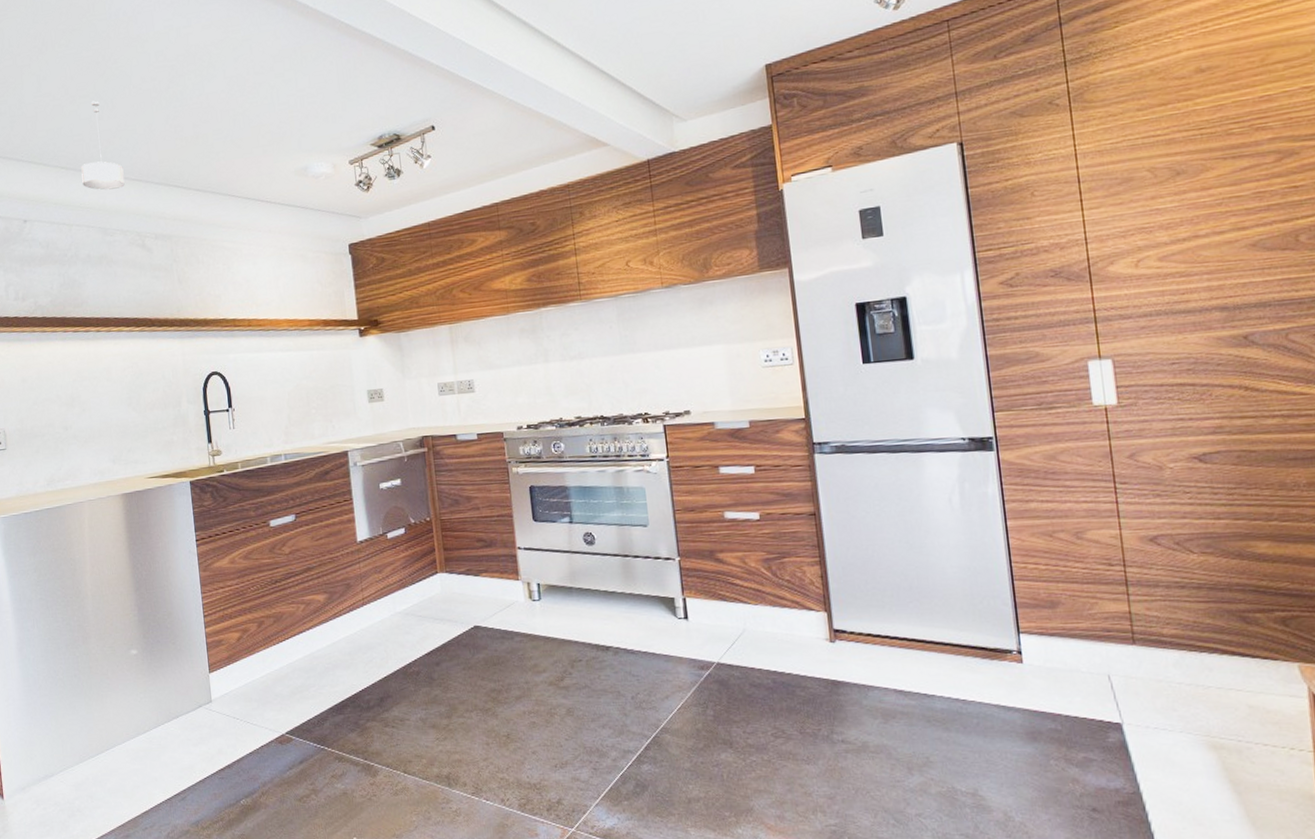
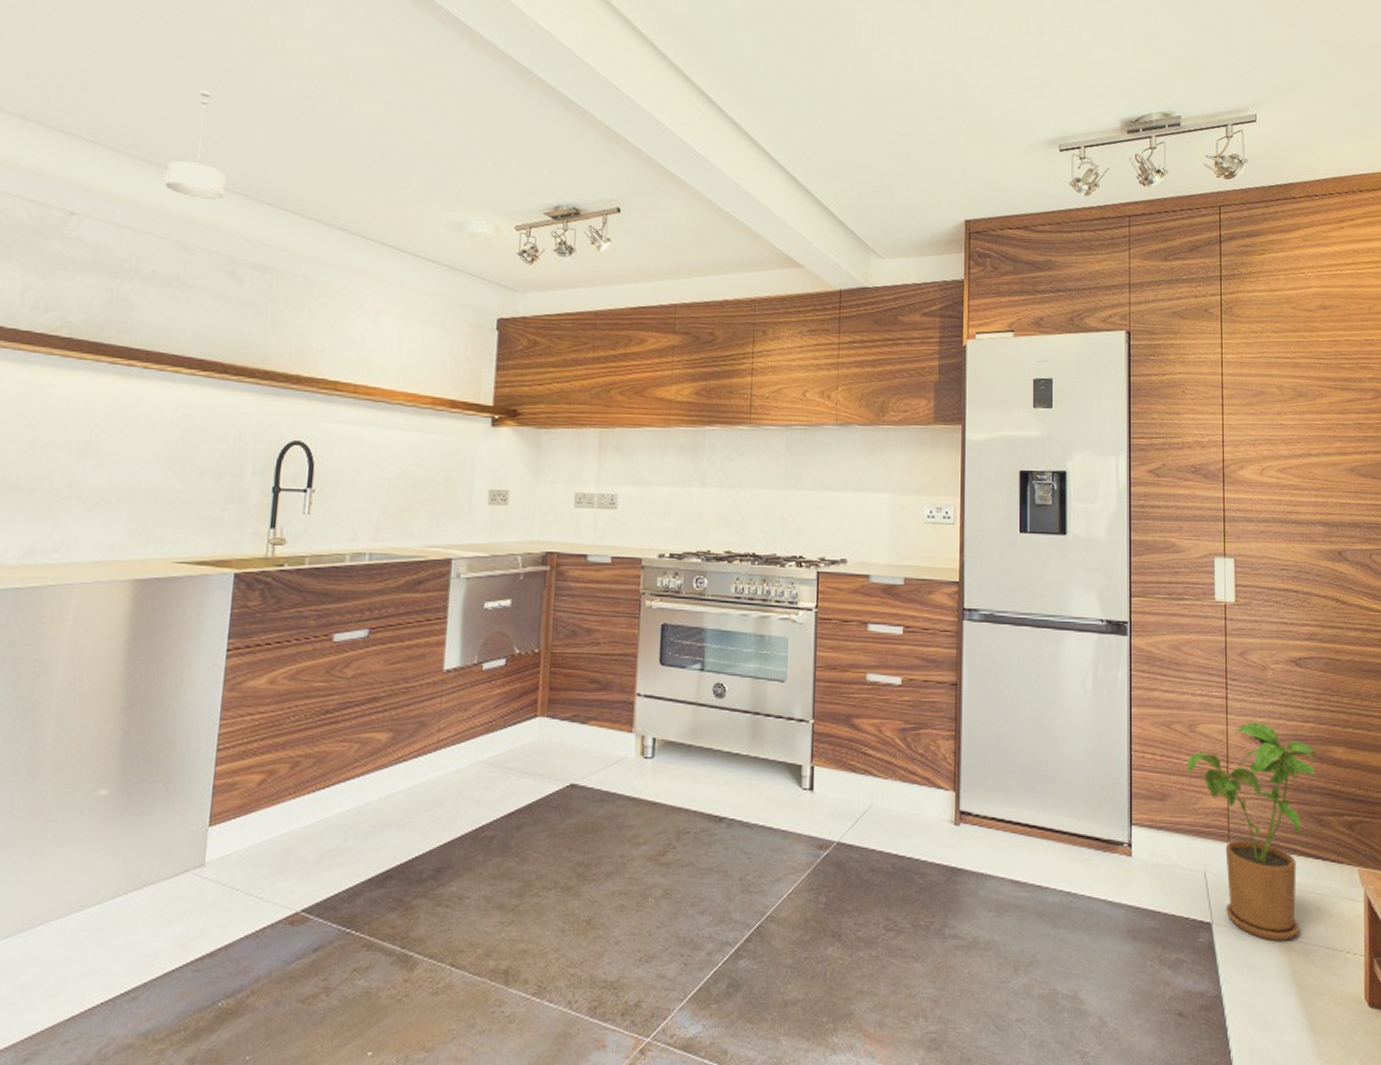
house plant: none [1076,523,1235,740] -> present [1186,722,1317,942]

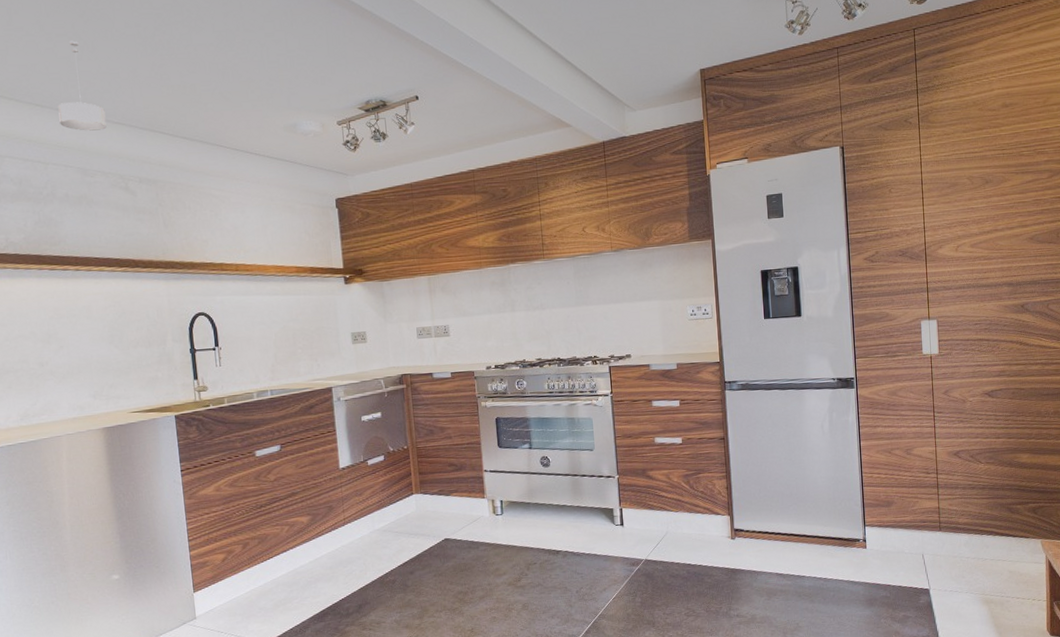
house plant: present [1186,722,1317,942] -> none [905,442,1007,597]

